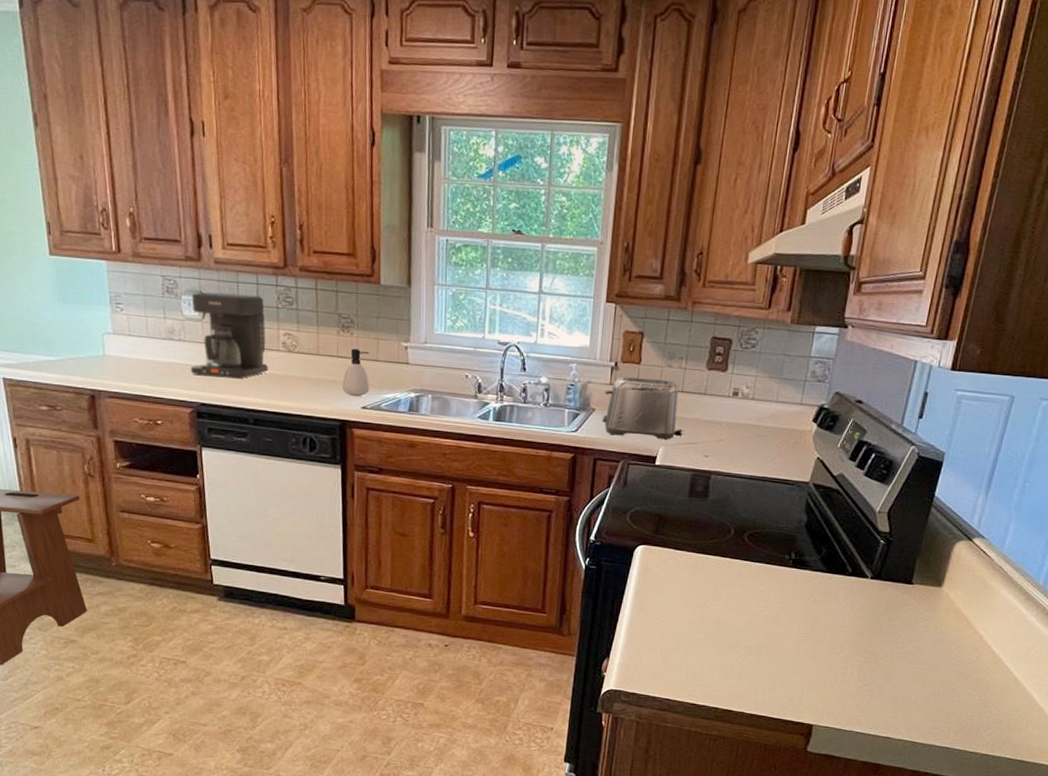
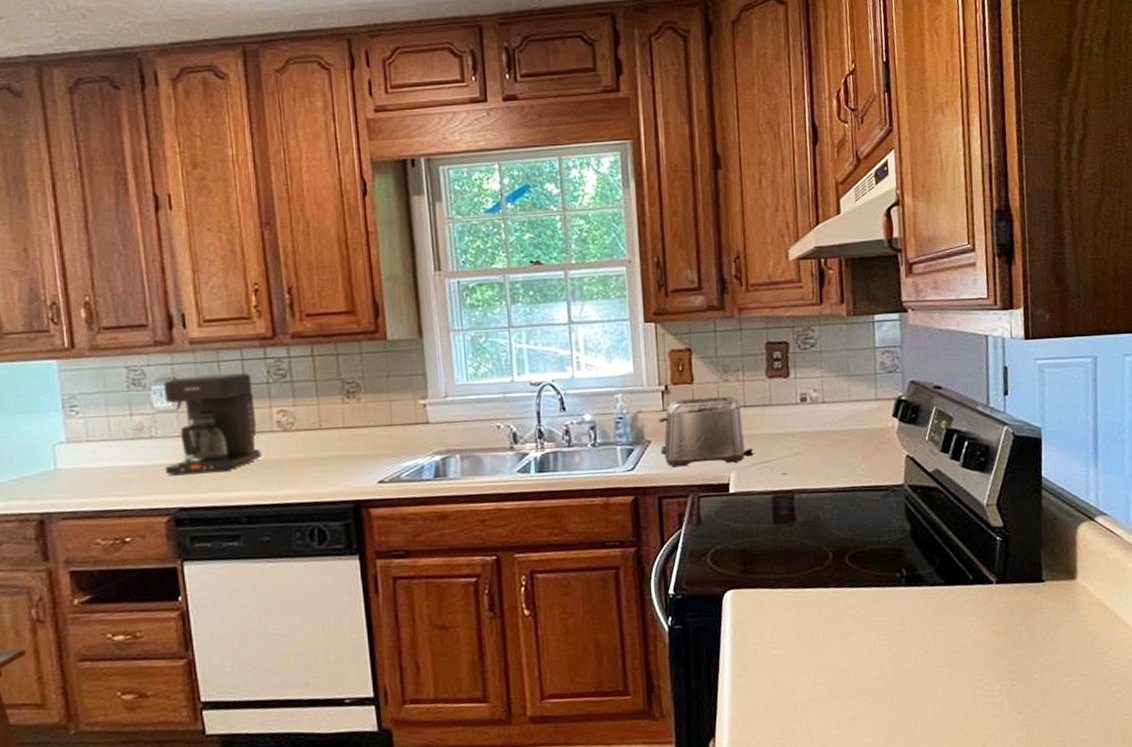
soap dispenser: present [343,348,369,397] -> none [353,415,385,471]

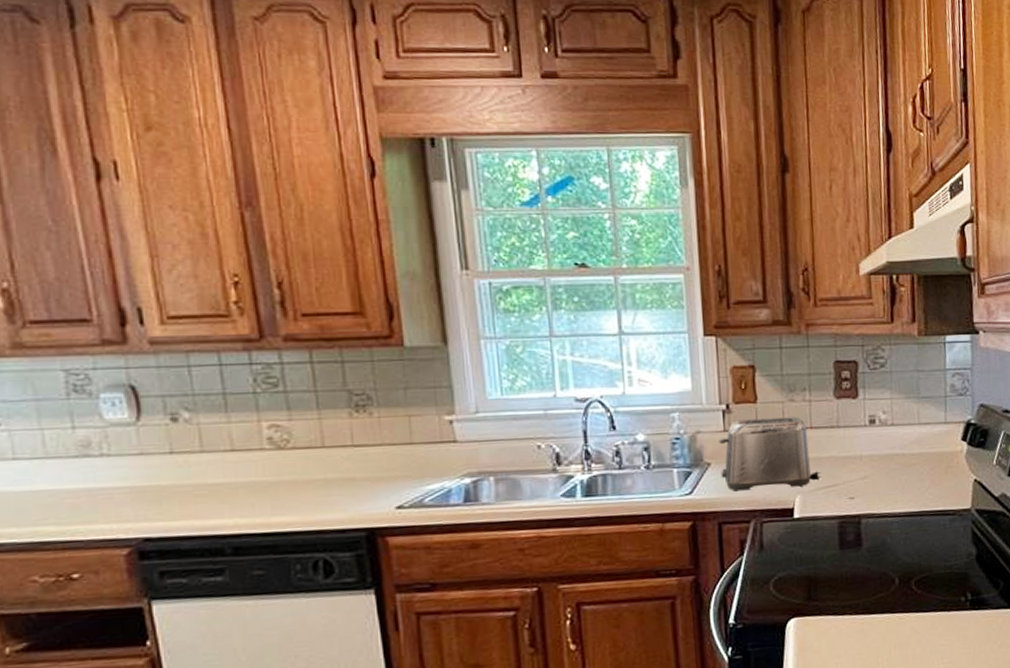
coffee maker: present [163,373,262,475] -> none [116,380,250,500]

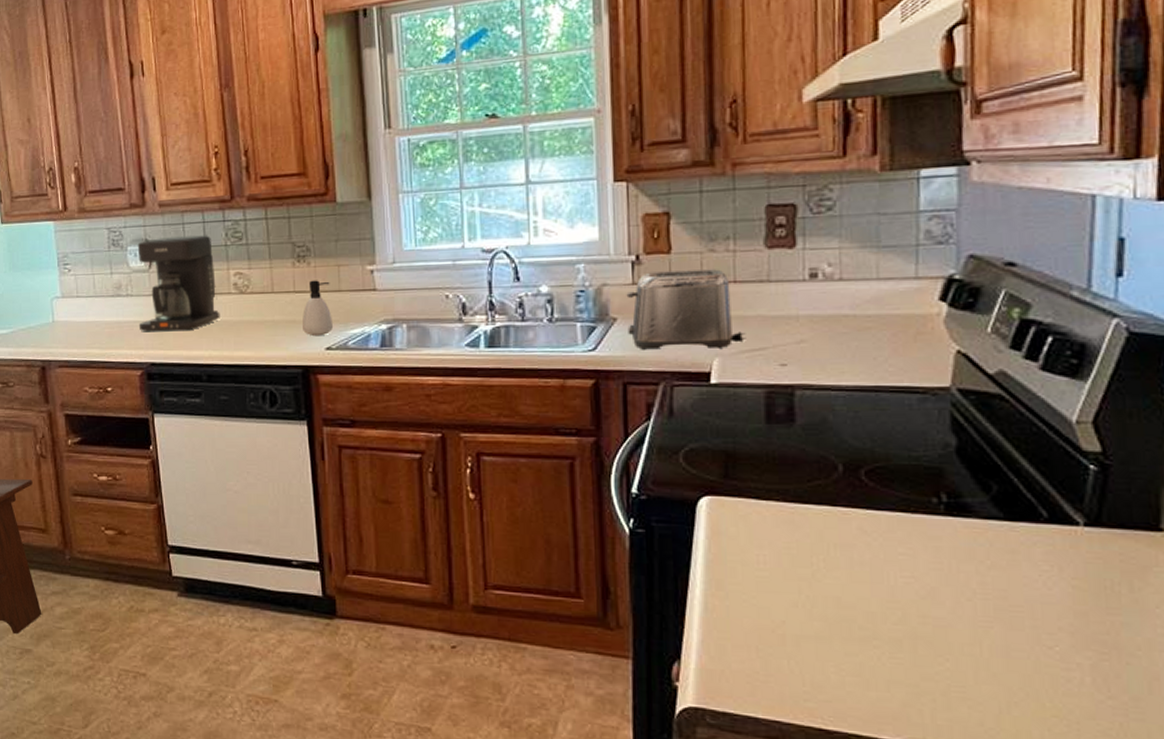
coffee maker: none [116,380,250,500] -> present [137,235,220,331]
soap dispenser: none [364,432,404,495] -> present [302,280,333,337]

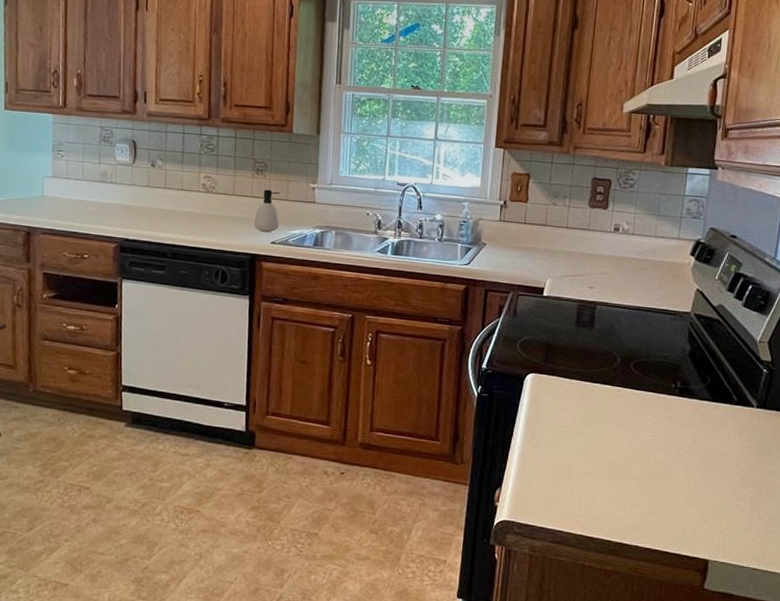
coffee maker: present [137,235,220,331] -> none [118,140,189,216]
toaster: present [626,269,746,350] -> none [492,214,570,272]

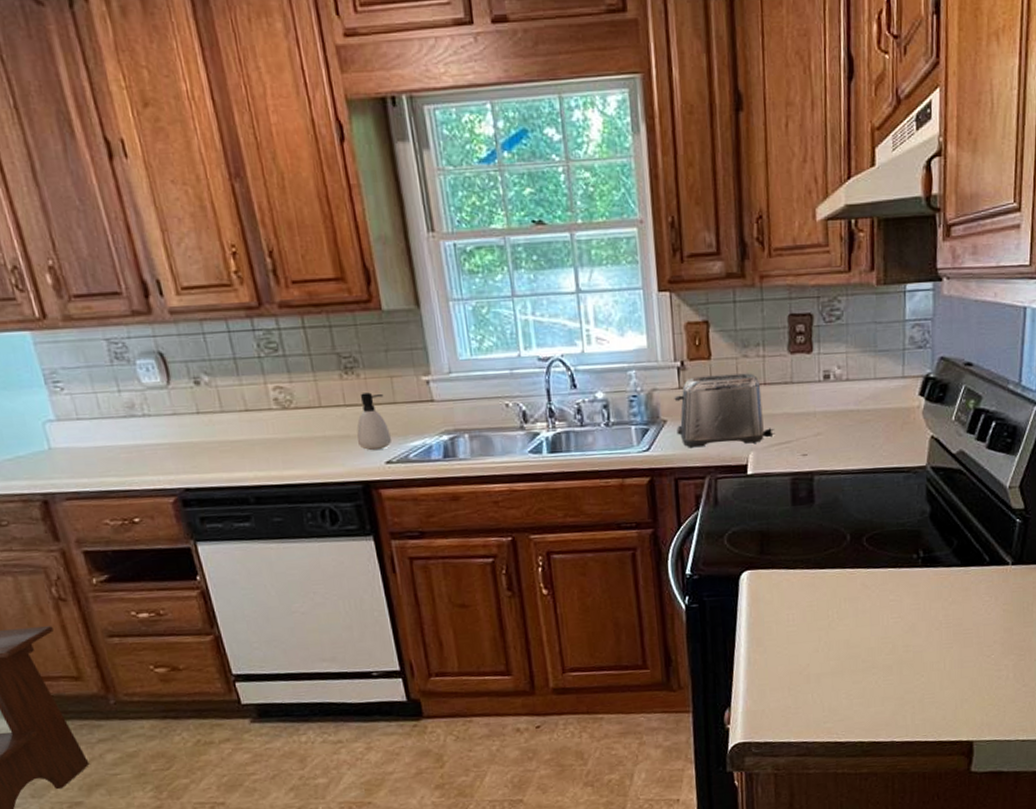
toaster: none [492,214,570,272] -> present [674,373,775,448]

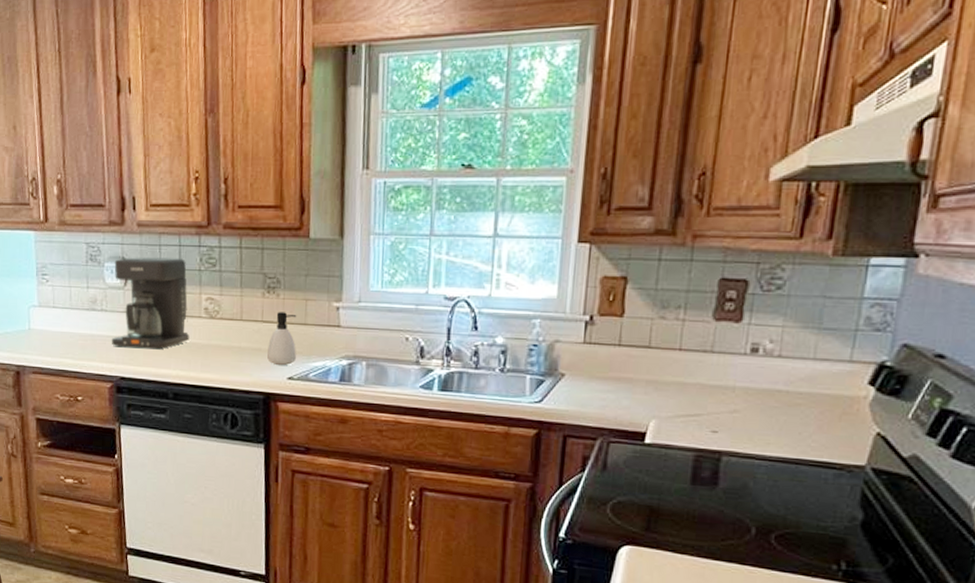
coffee maker: none [148,346,263,455] -> present [111,257,190,349]
toaster: present [674,373,775,448] -> none [573,333,684,411]

